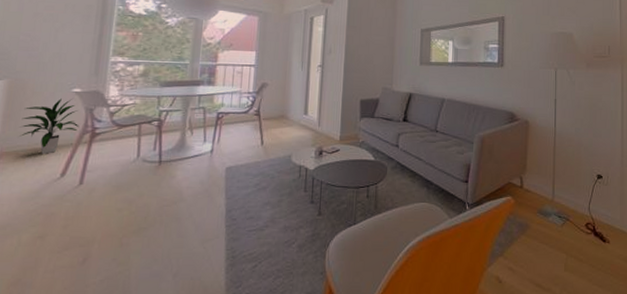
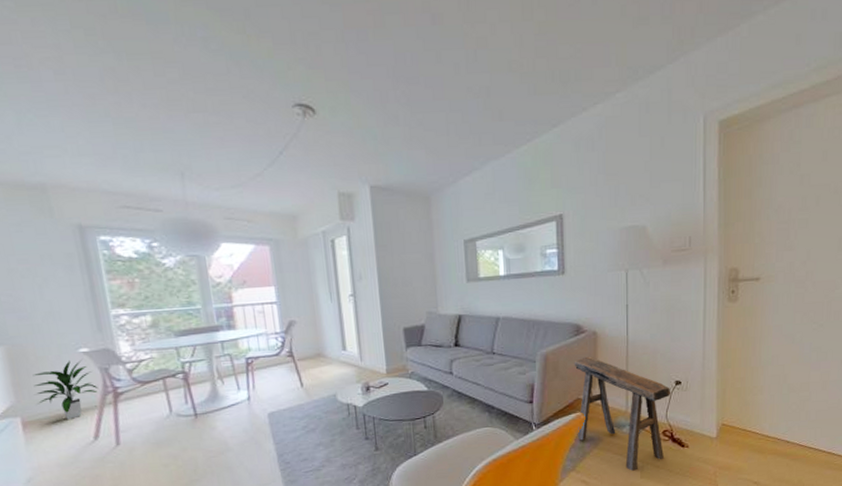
stool: none [506,143,594,262] -> present [574,356,671,471]

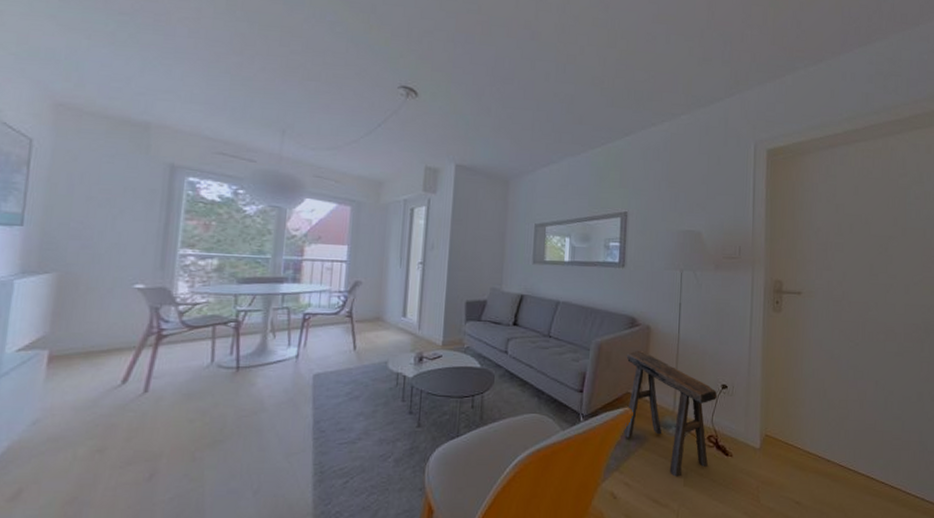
indoor plant: present [32,360,99,421] -> none [72,295,143,359]

